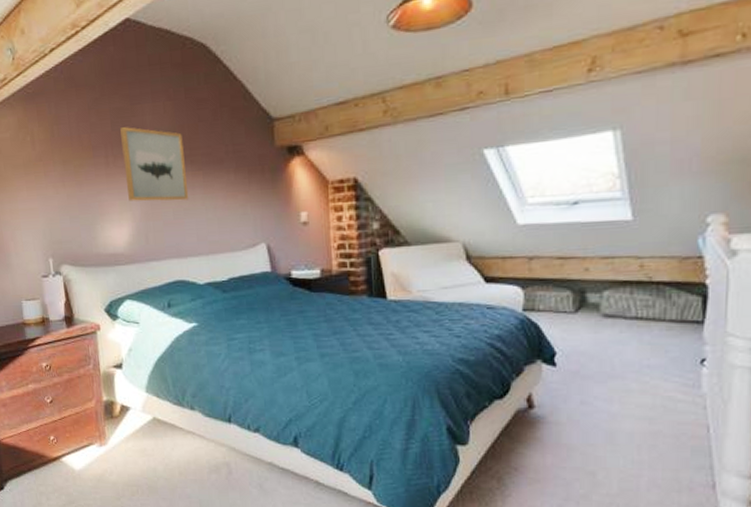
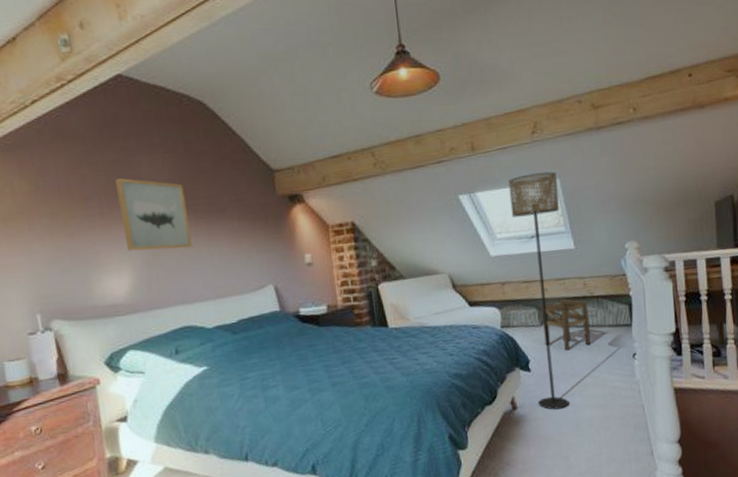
floor lamp: none [549,121,617,415] -> present [508,171,570,410]
stool: none [577,283,643,346] -> present [540,299,591,351]

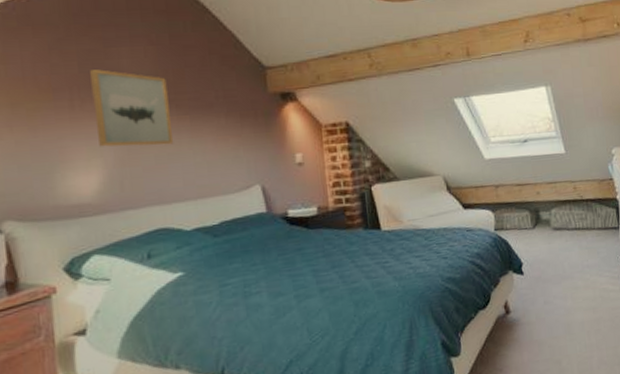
floor lamp: present [508,171,570,410] -> none [502,79,561,313]
stool: present [540,299,591,351] -> none [533,202,581,254]

